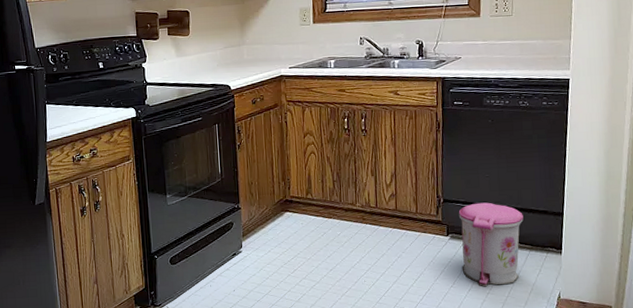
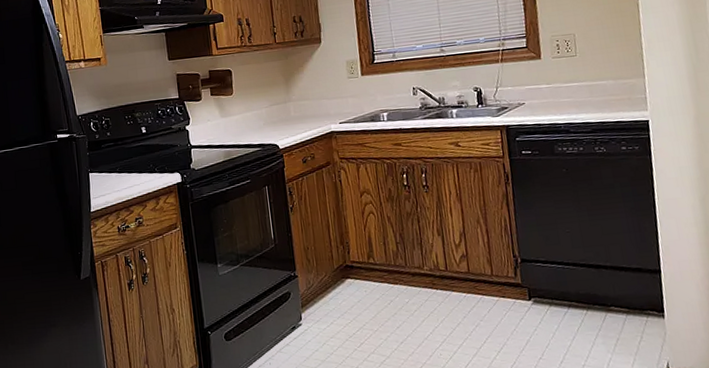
trash can: present [458,202,523,287] -> none [539,261,617,358]

